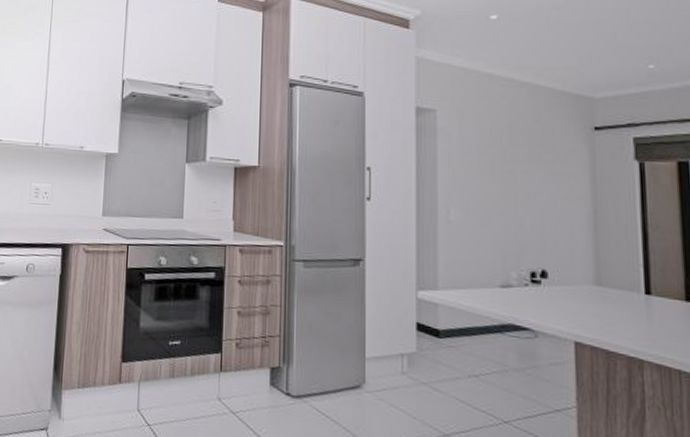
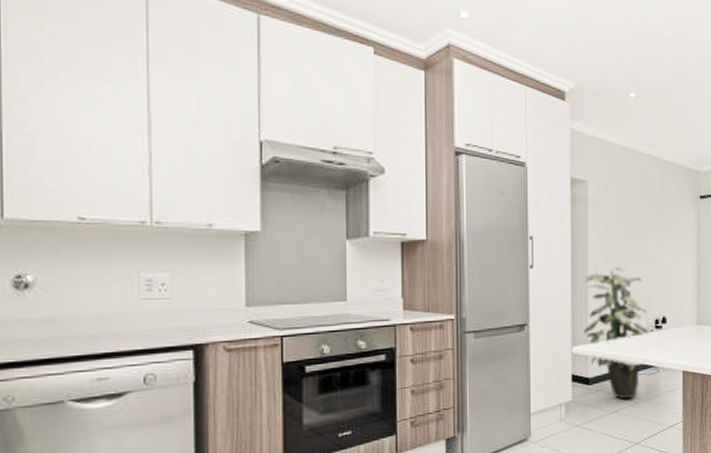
indoor plant: none [431,206,521,364] -> present [583,267,649,400]

